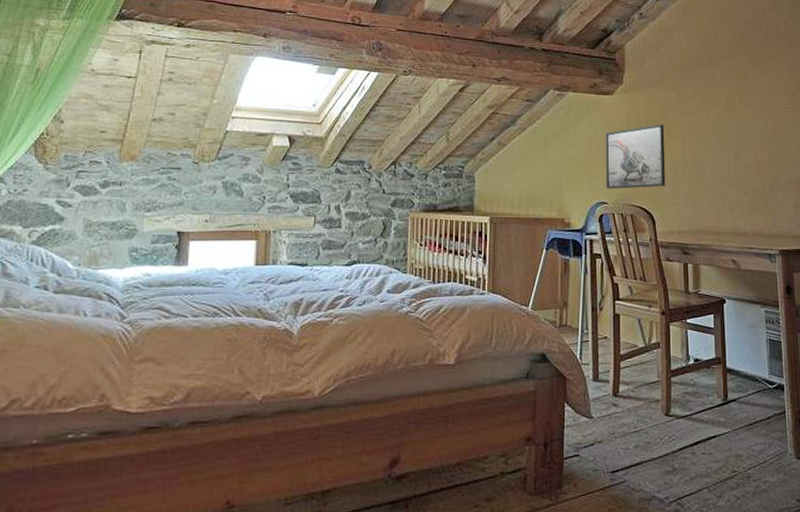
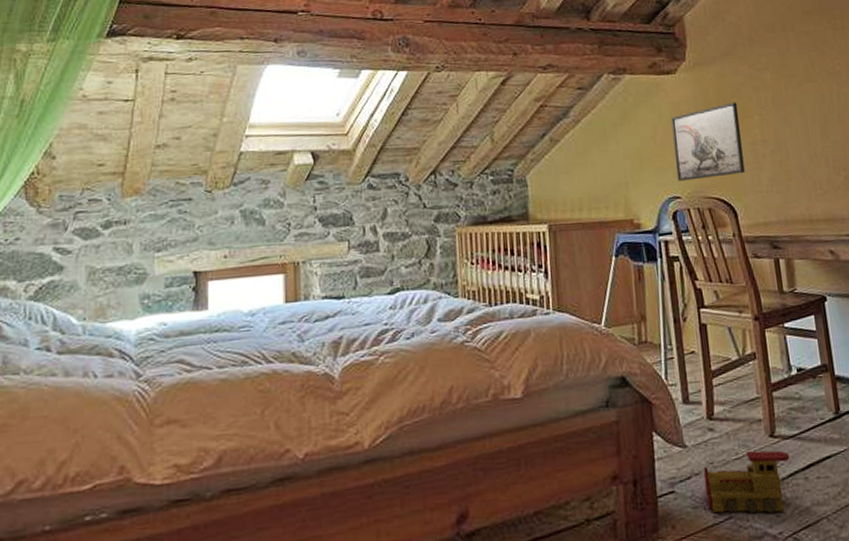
toy train: none [605,426,681,481] -> present [703,450,790,514]

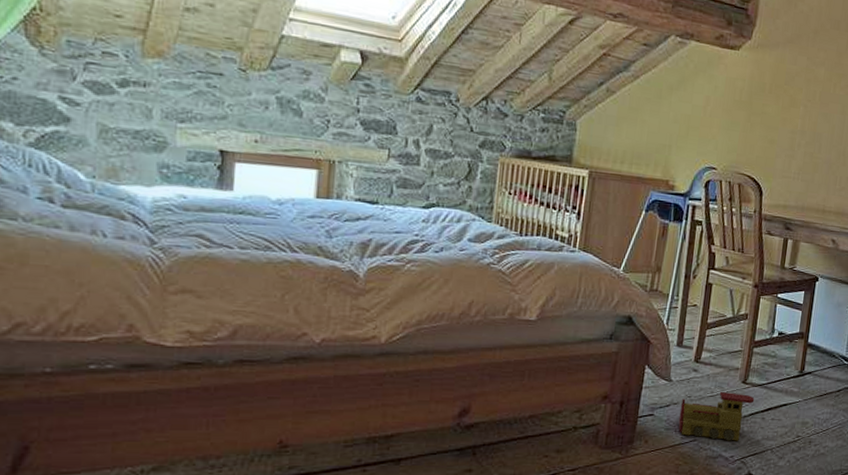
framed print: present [672,102,745,181] -> none [717,89,788,158]

